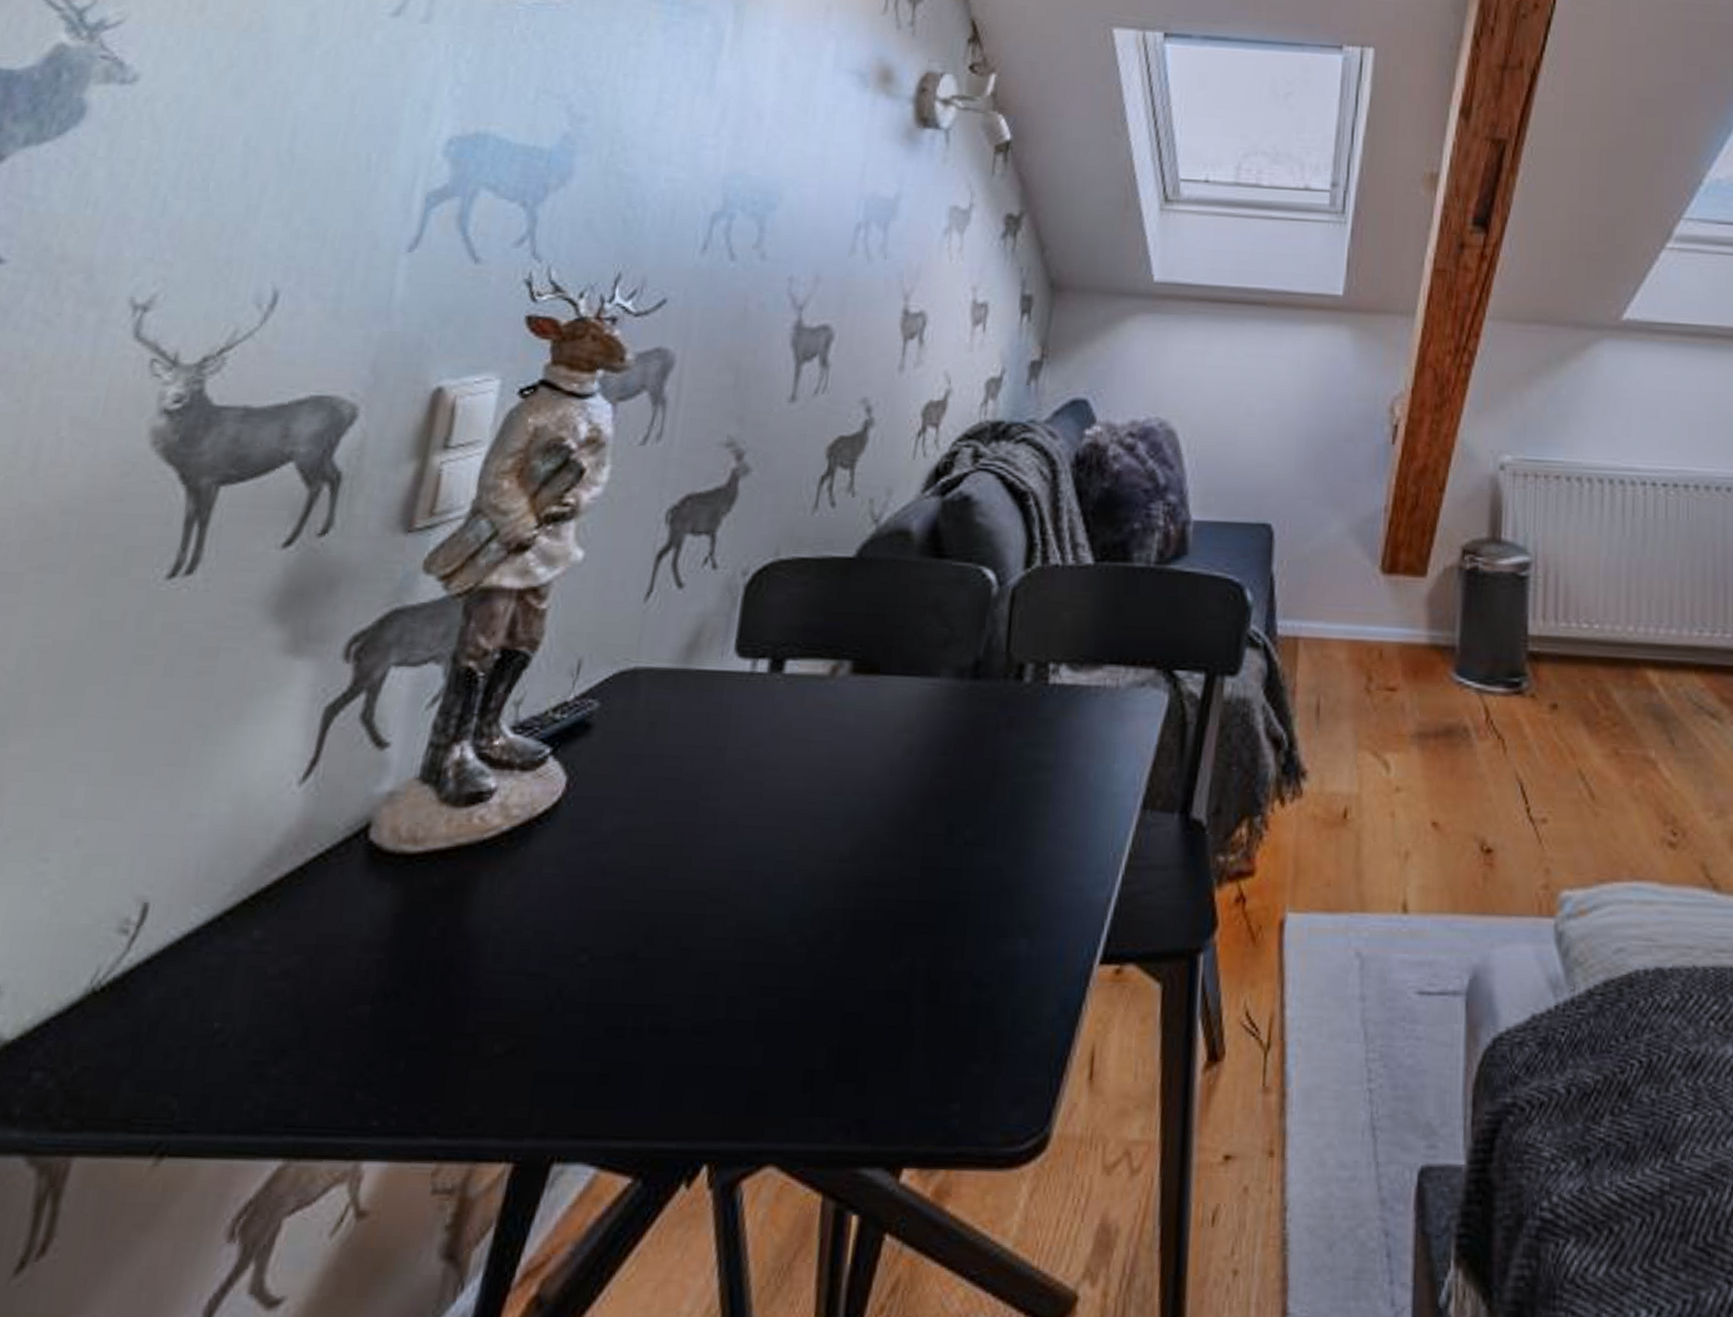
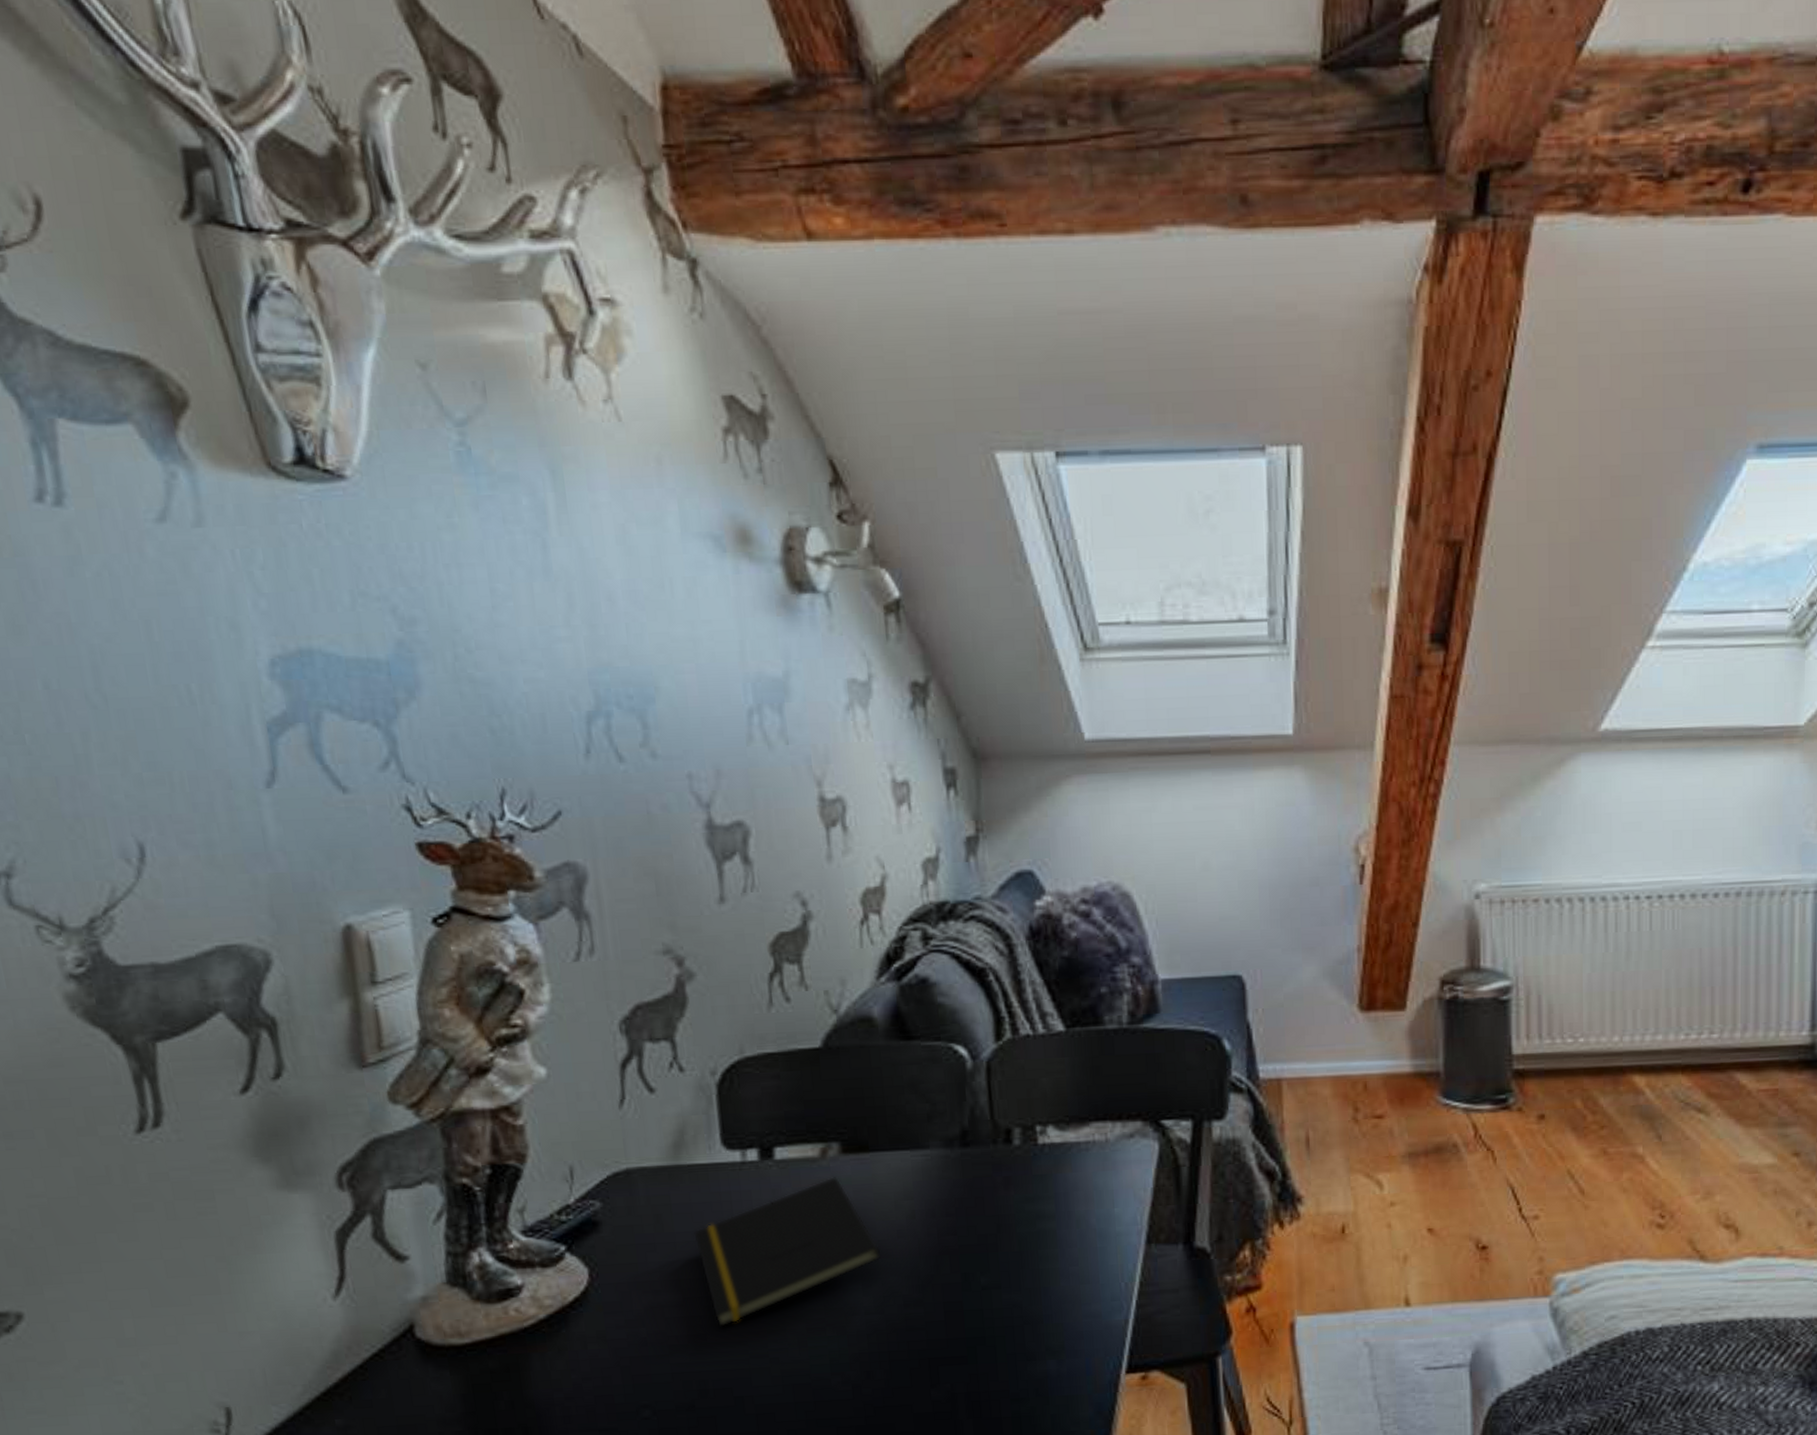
notepad: none [682,699,870,862] -> present [693,1177,883,1328]

